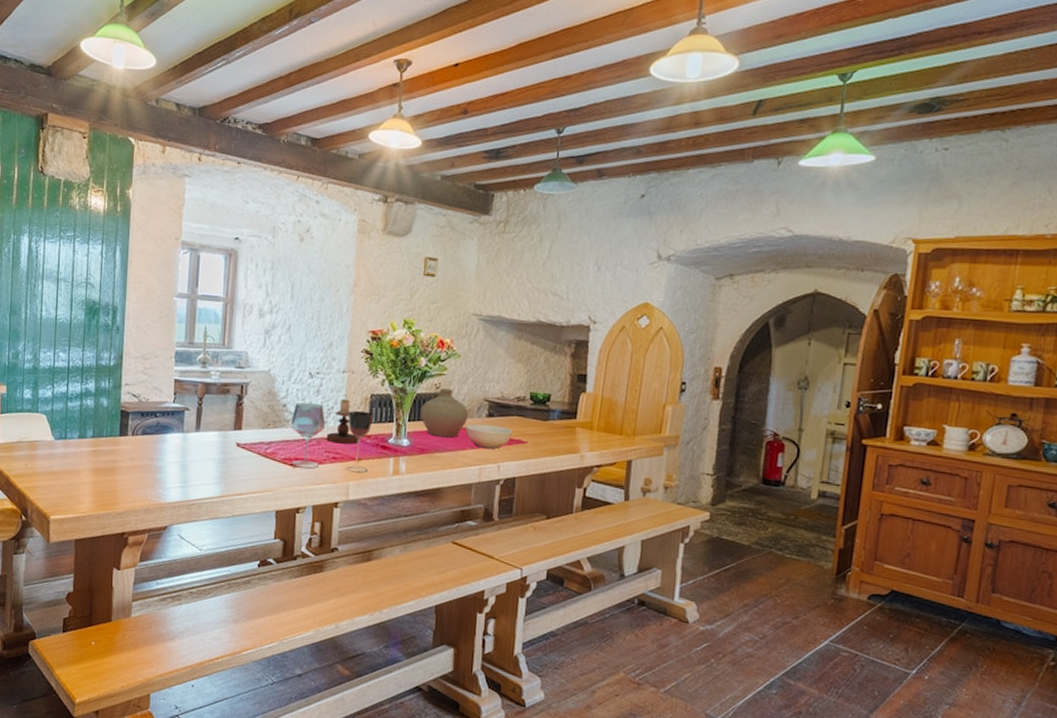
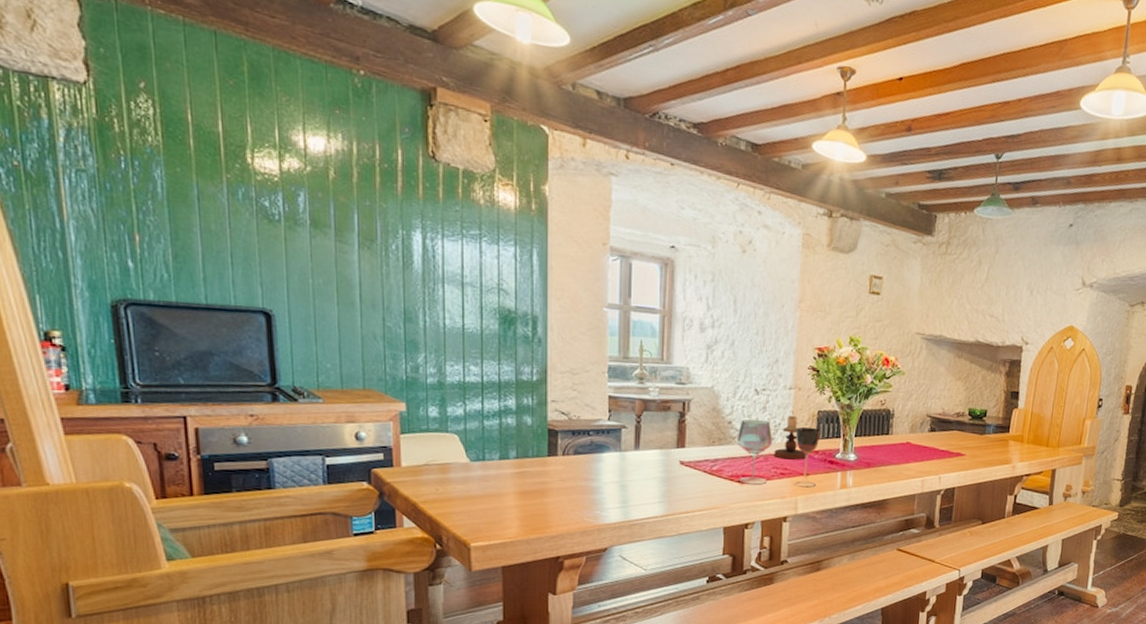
ceramic jug: present [420,388,469,438] -> none [866,405,913,452]
bowl: present [465,424,513,449] -> none [909,438,953,461]

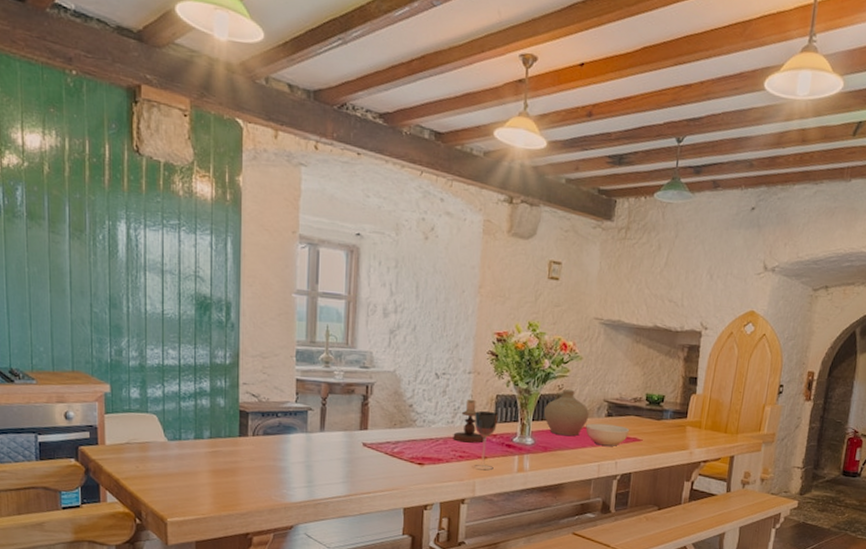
wine glass: present [736,419,773,485] -> none [417,402,452,467]
ceramic jug: none [866,405,913,452] -> present [543,390,590,436]
bowl: none [909,438,953,461] -> present [585,423,630,446]

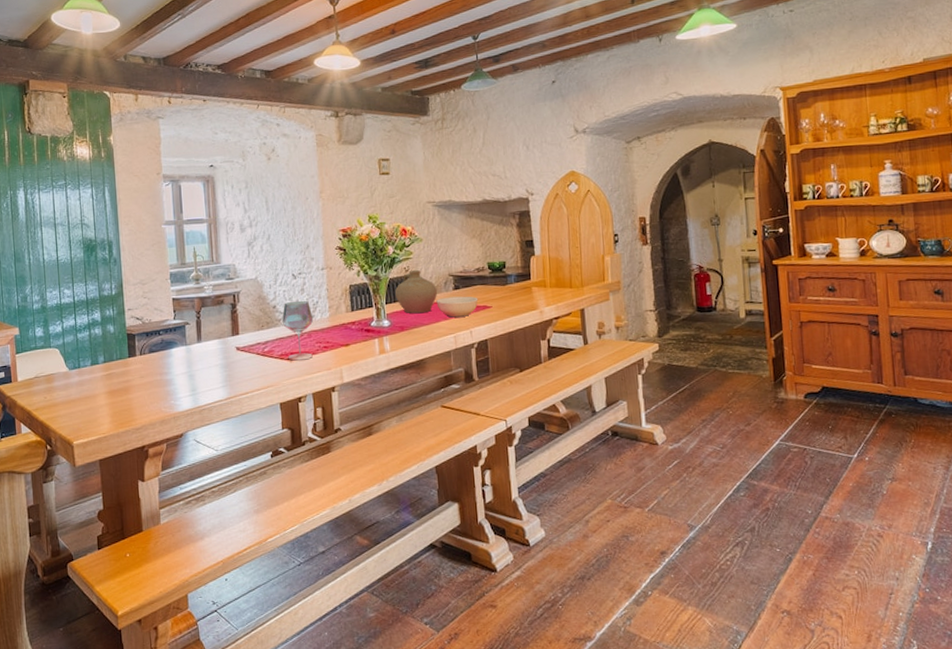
wine glass: none [417,402,452,467] -> present [281,300,314,361]
candlestick: present [453,399,484,443] -> none [315,292,344,334]
wineglass: present [472,410,499,471] -> none [333,301,357,358]

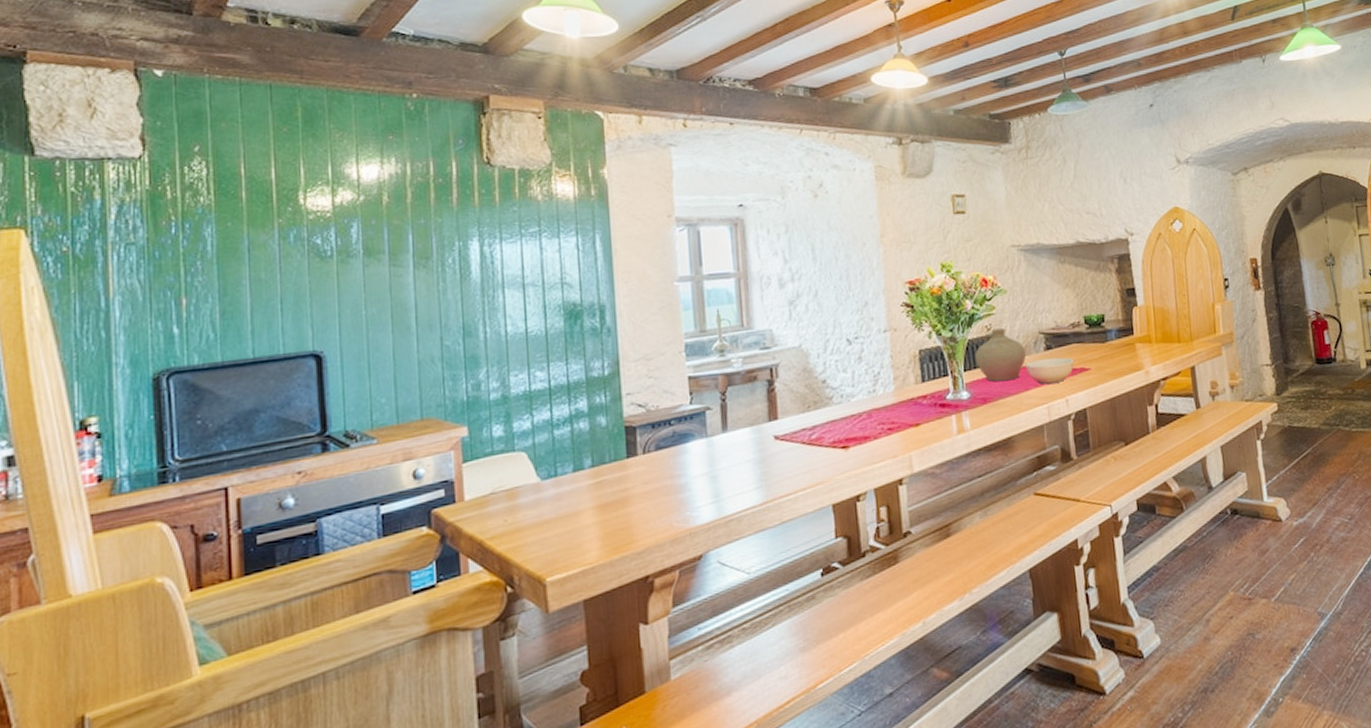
wine glass: present [281,300,314,361] -> none [833,371,875,449]

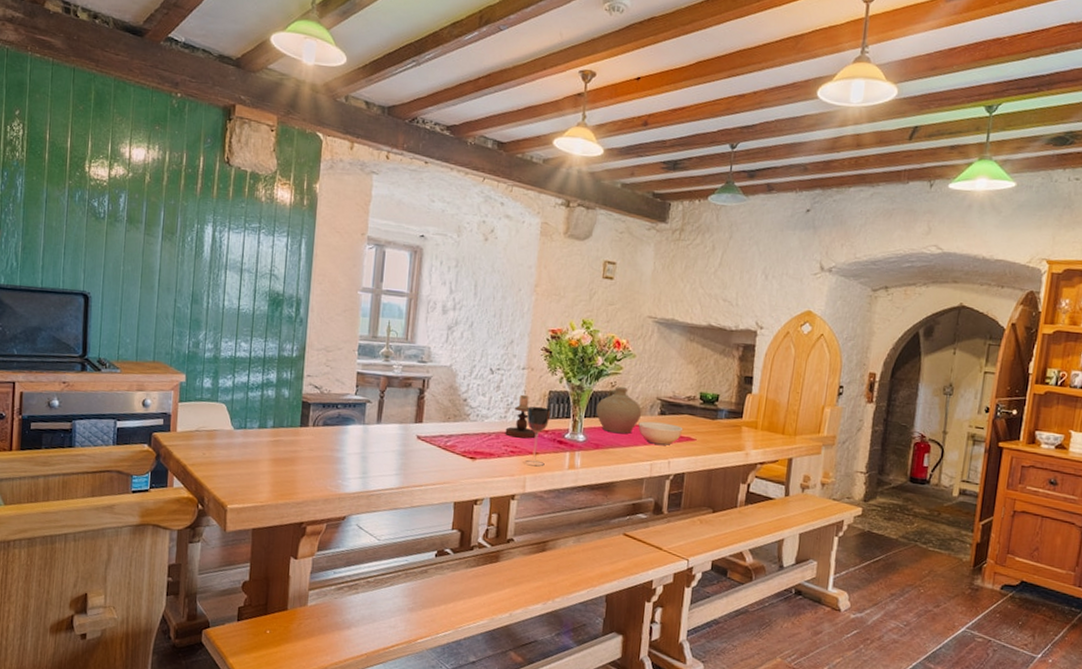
candlestick: none [877,360,914,413] -> present [505,394,536,439]
wineglass: none [898,369,930,441] -> present [523,406,551,467]

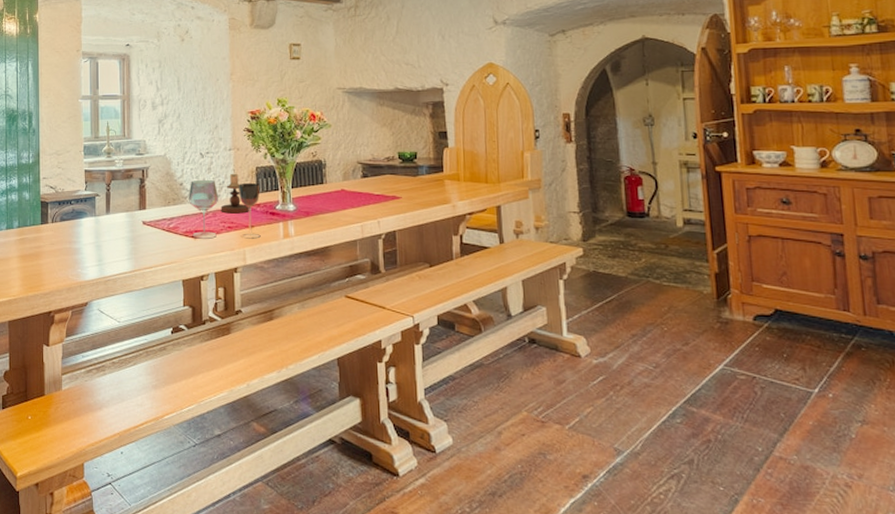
wine glass: none [470,397,505,462] -> present [188,179,219,239]
ceramic jug: present [596,387,642,434] -> none [301,156,345,200]
bowl: present [638,421,684,445] -> none [343,185,388,206]

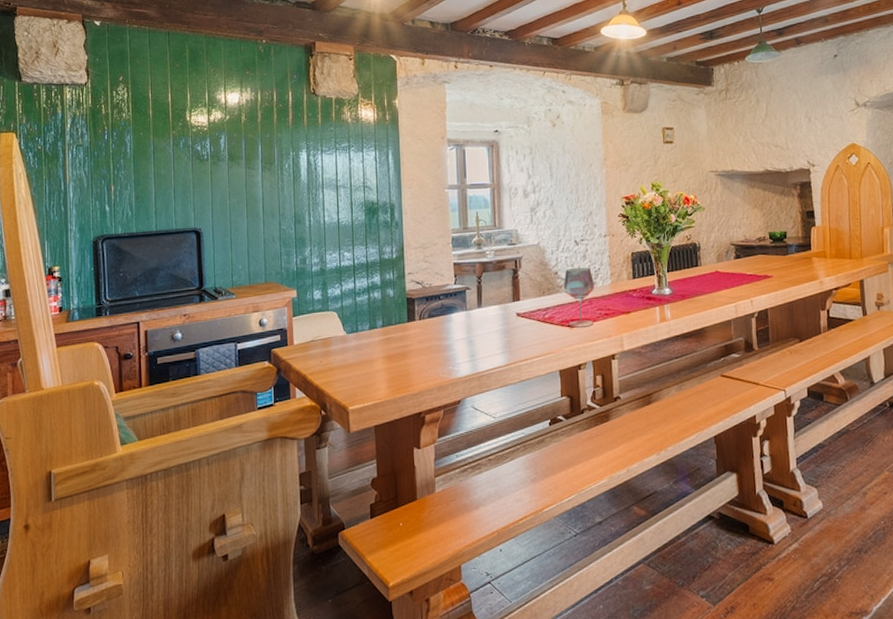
candlestick: present [221,173,249,214] -> none [597,259,626,301]
wineglass: present [239,182,261,239] -> none [615,268,638,325]

